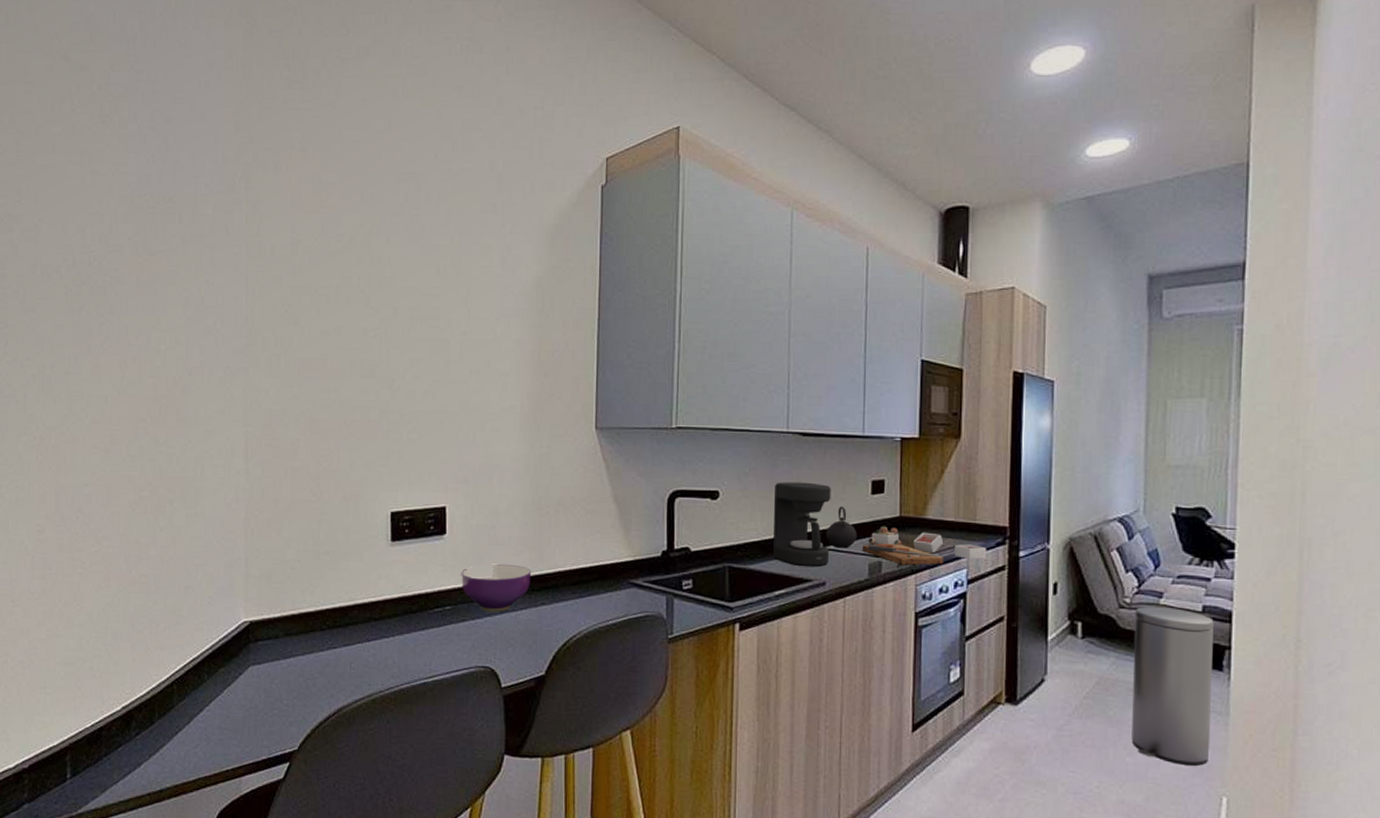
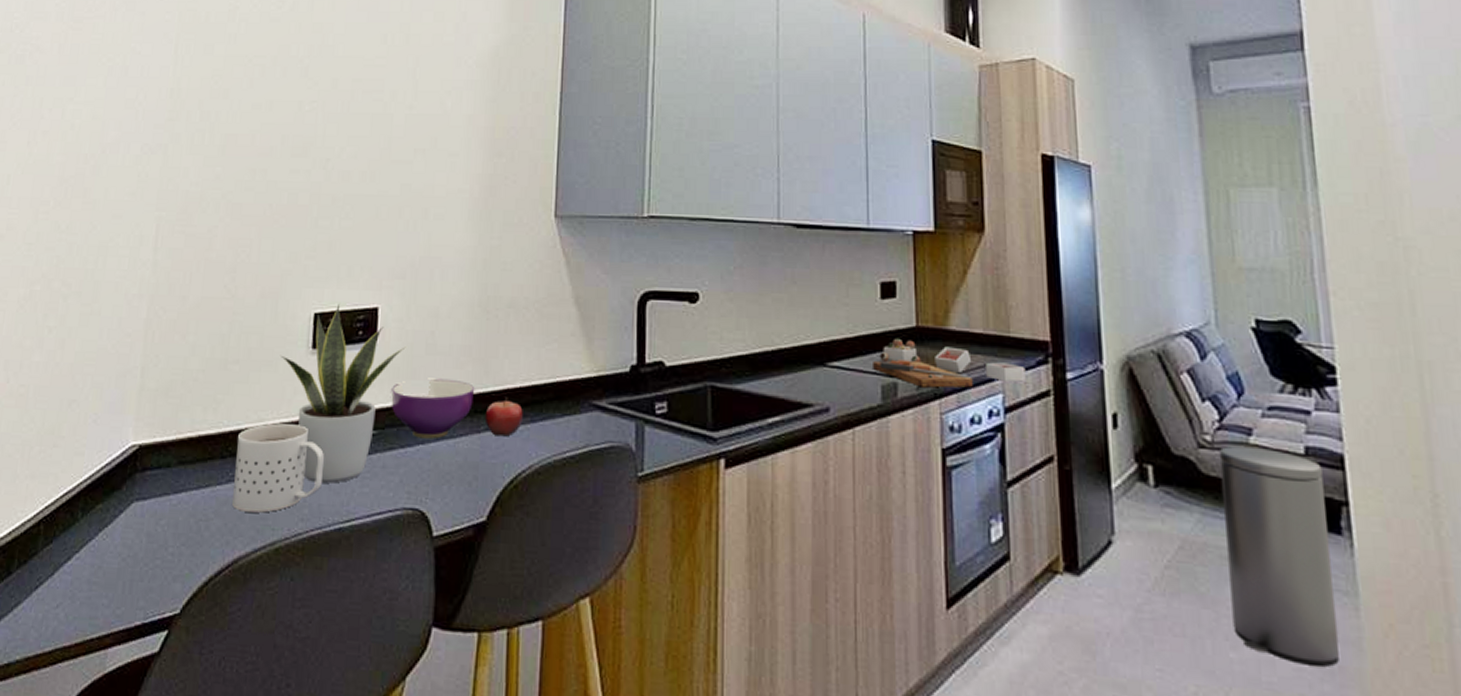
mug: none [333,602,409,672] -> present [232,423,325,513]
potted plant: none [365,504,472,648] -> present [281,303,406,483]
fruit: none [540,579,573,610] -> present [484,398,523,437]
coffee maker: present [773,482,831,567] -> none [765,282,833,389]
kettle: present [826,506,858,549] -> none [828,312,866,366]

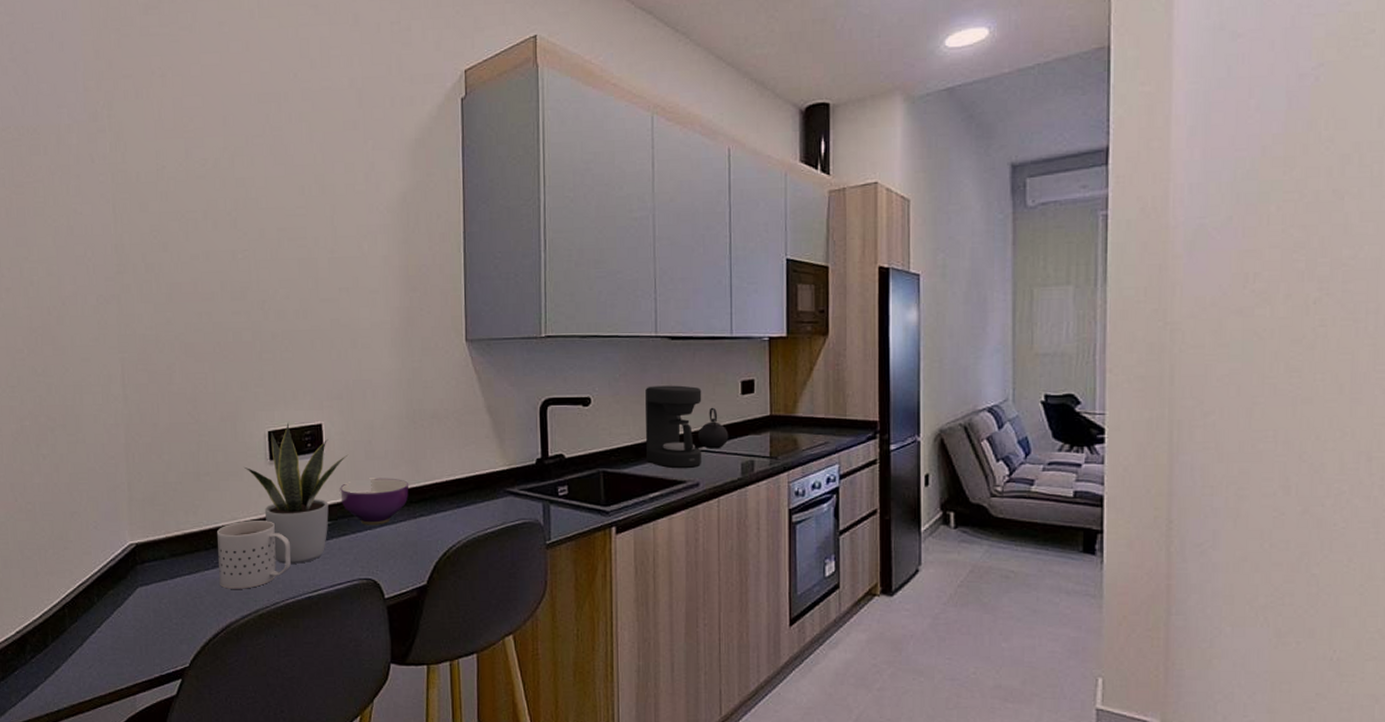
fruit: present [484,398,523,437] -> none [419,490,450,520]
coffee maker: none [765,282,833,389] -> present [646,385,702,469]
kettle: none [828,312,866,366] -> present [698,407,729,449]
cutting board: present [873,338,1026,388] -> none [735,425,858,463]
pedal bin: present [1218,445,1341,667] -> none [1006,493,1085,648]

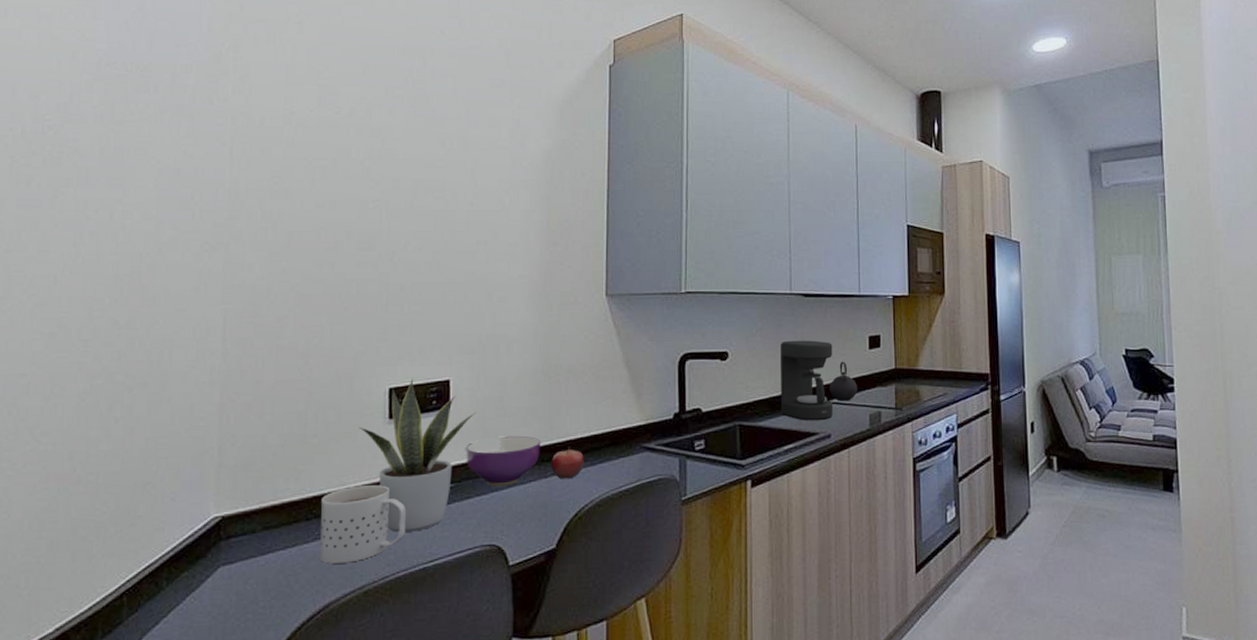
fruit: none [419,490,450,520] -> present [551,447,584,479]

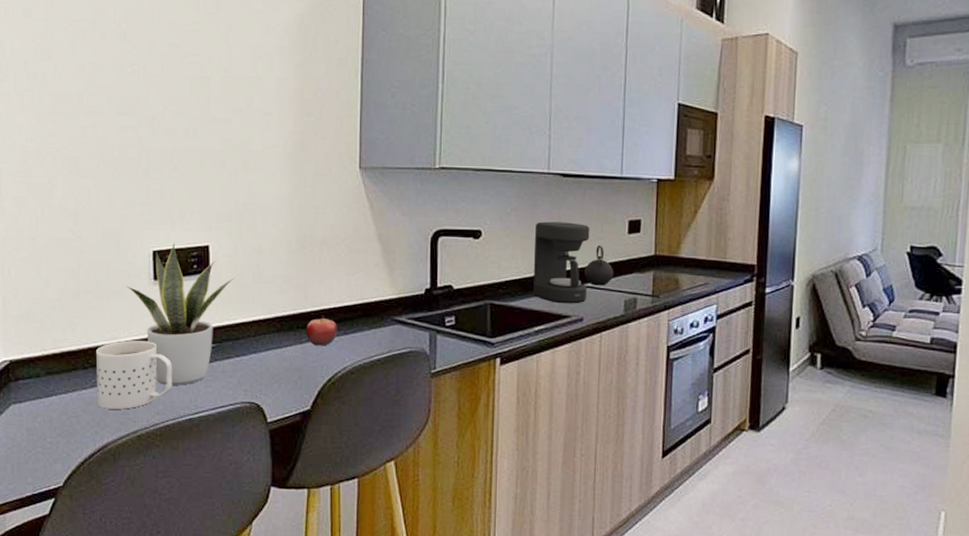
bowl: present [466,435,542,487] -> none [226,302,297,349]

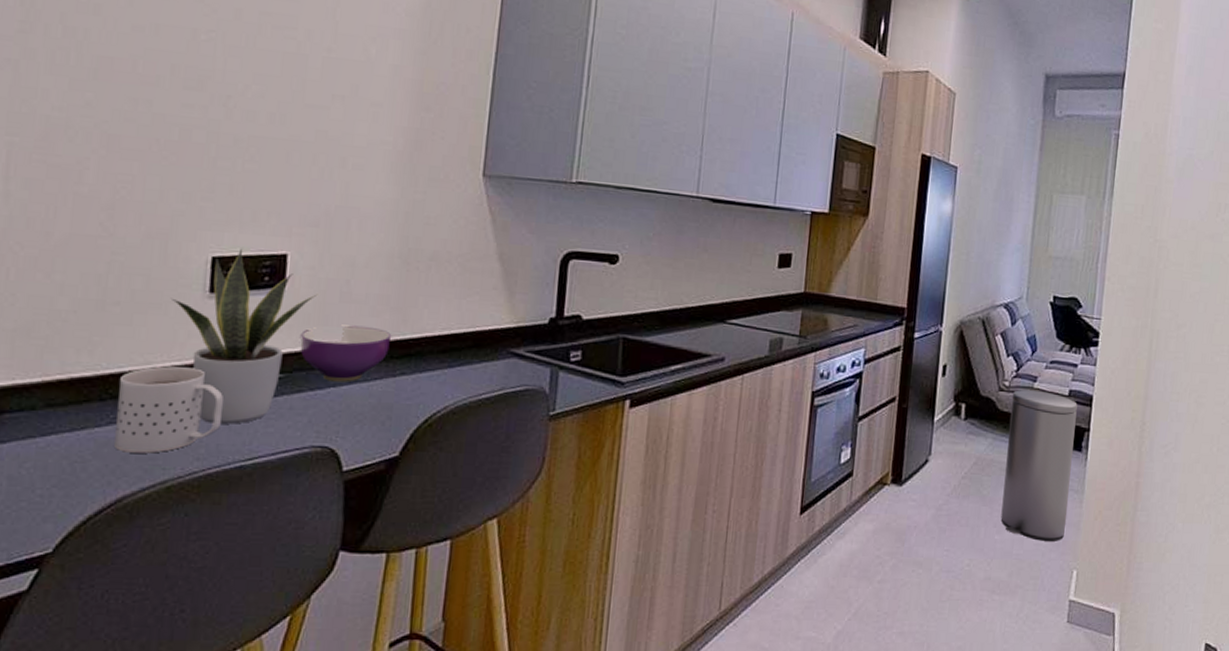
bowl: none [226,302,297,349] -> present [300,325,392,382]
fruit: present [305,316,337,346] -> none [400,345,441,381]
coffee maker: present [533,221,590,304] -> none [672,249,738,342]
kettle: present [584,245,614,286] -> none [729,278,761,323]
pedal bin: none [862,338,940,484] -> present [1001,389,1078,541]

